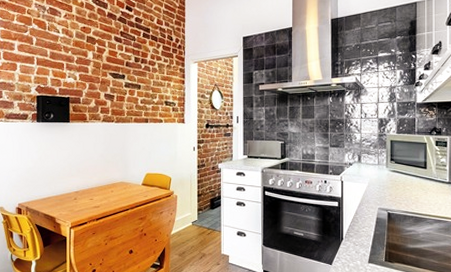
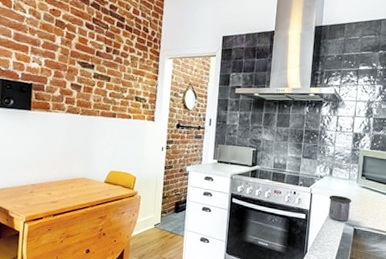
mug: none [360,181,383,207] -> present [328,195,352,222]

